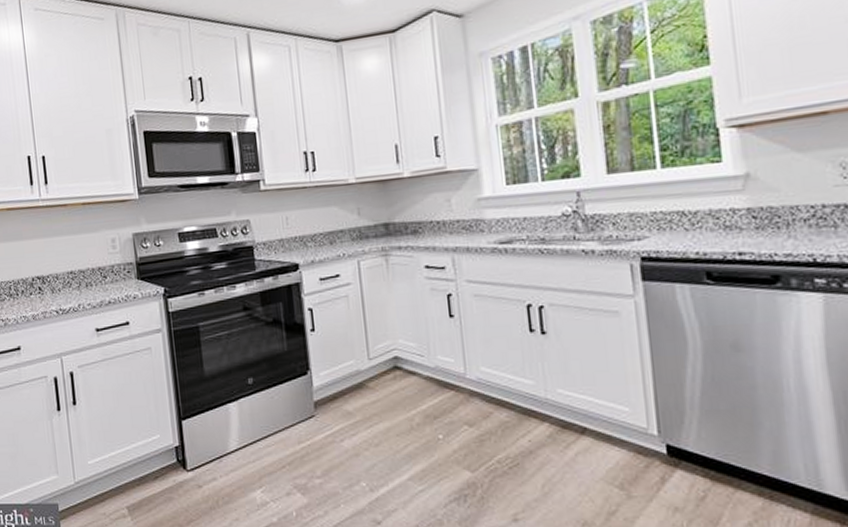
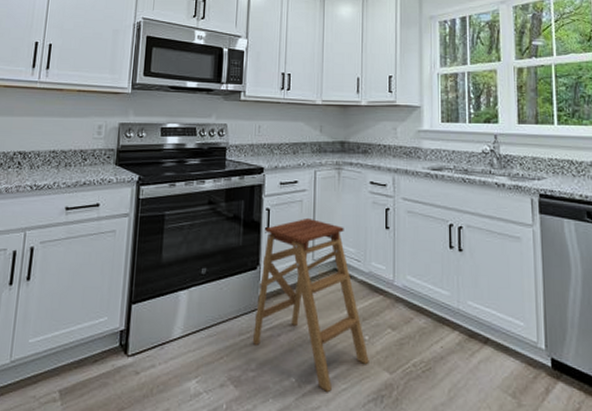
step ladder: none [310,314,447,494] -> present [252,217,369,392]

